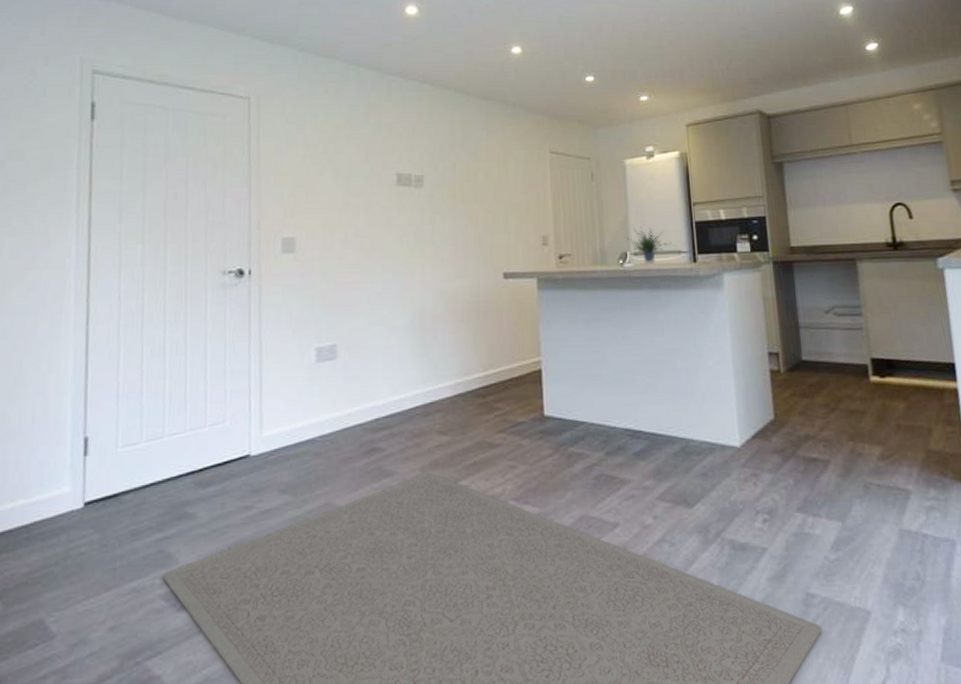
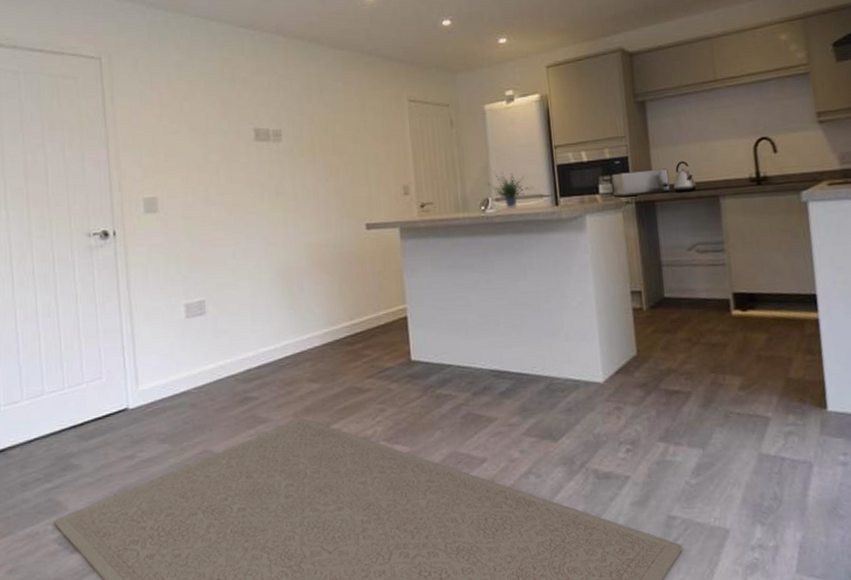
toaster: none [749,229,808,257] -> present [611,168,670,198]
kettle: none [810,223,834,255] -> present [673,160,697,194]

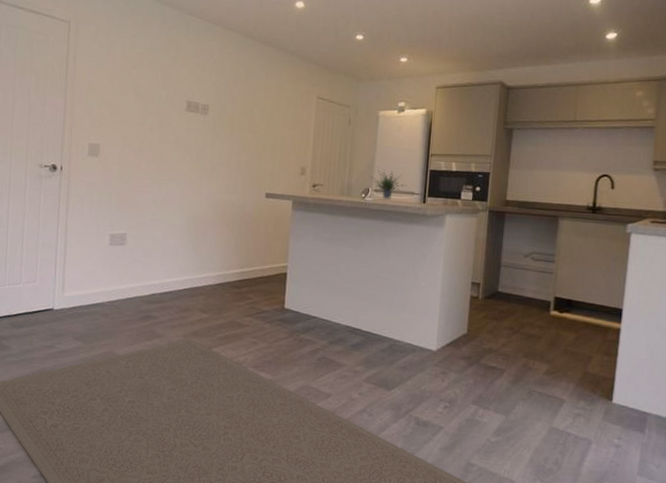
toaster: present [611,168,670,198] -> none [472,184,521,208]
kettle: present [673,160,697,194] -> none [523,183,542,210]

